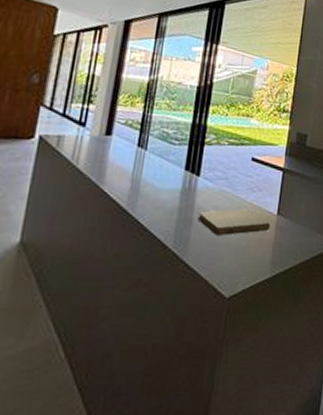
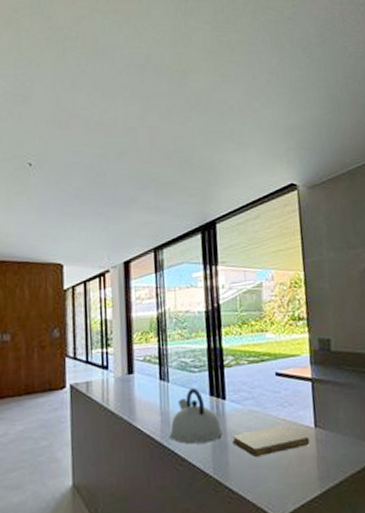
kettle: none [137,159,190,216] -> present [170,387,223,445]

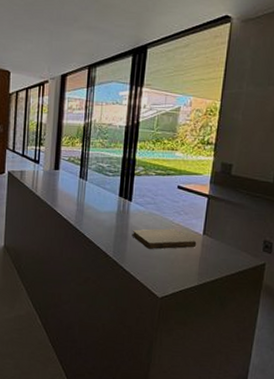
kettle: present [170,387,223,445] -> none [82,187,125,232]

